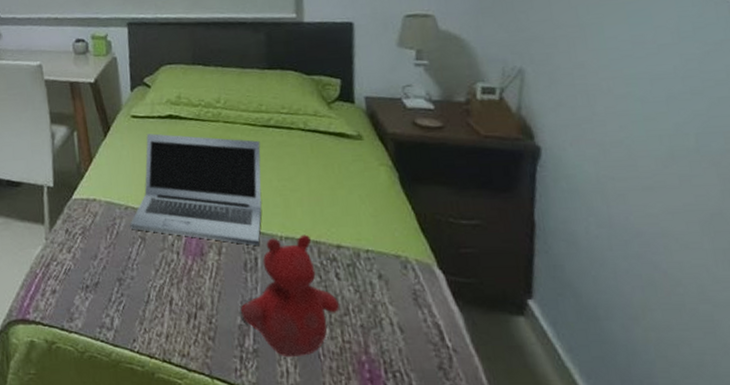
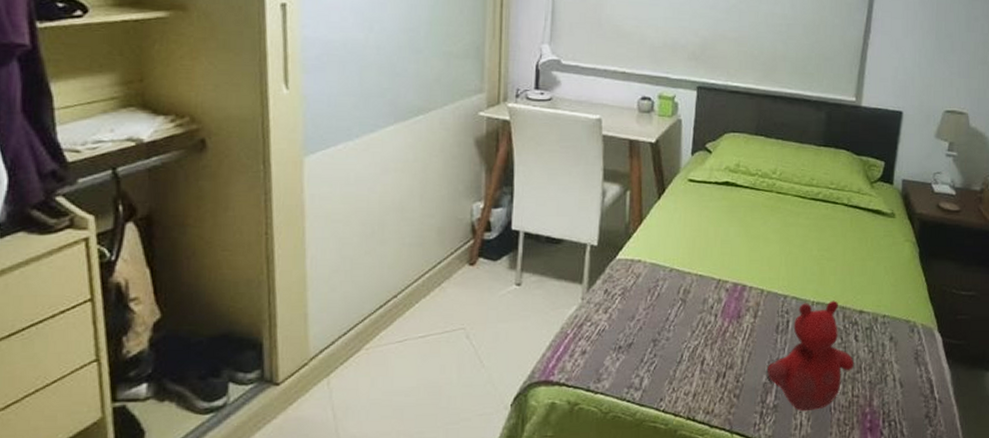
laptop: present [130,133,262,245] -> none [672,199,807,309]

